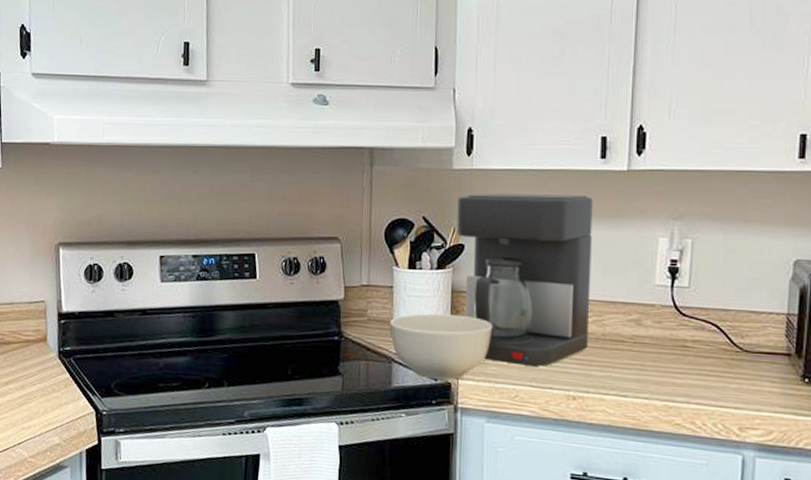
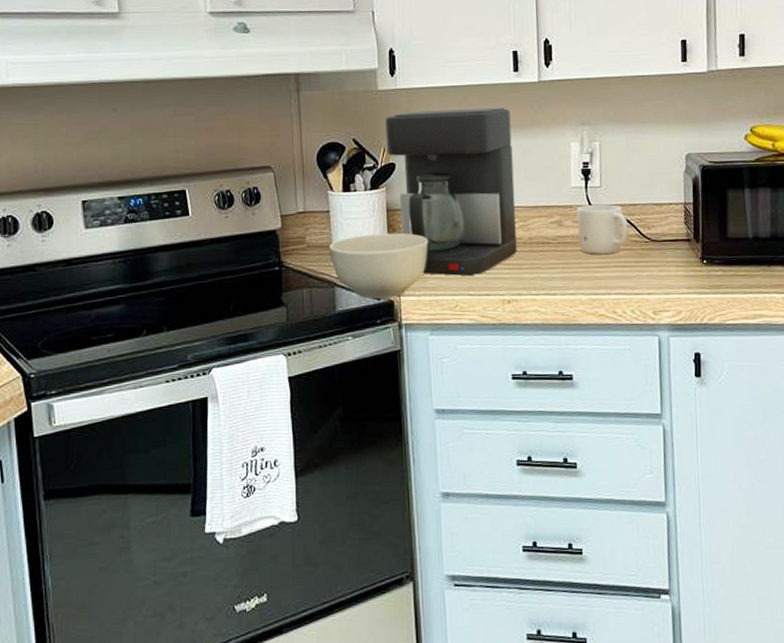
mug: none [658,305,717,360] -> present [576,204,629,254]

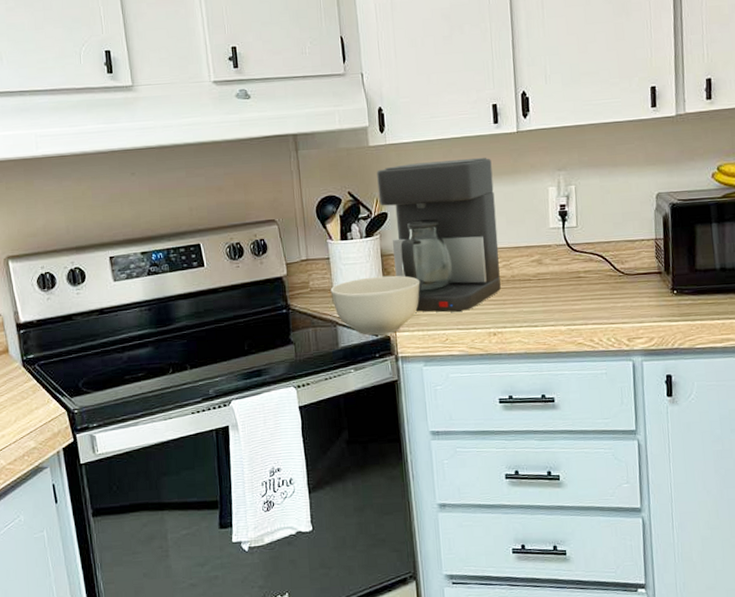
mug: present [576,204,629,254] -> none [554,242,604,289]

